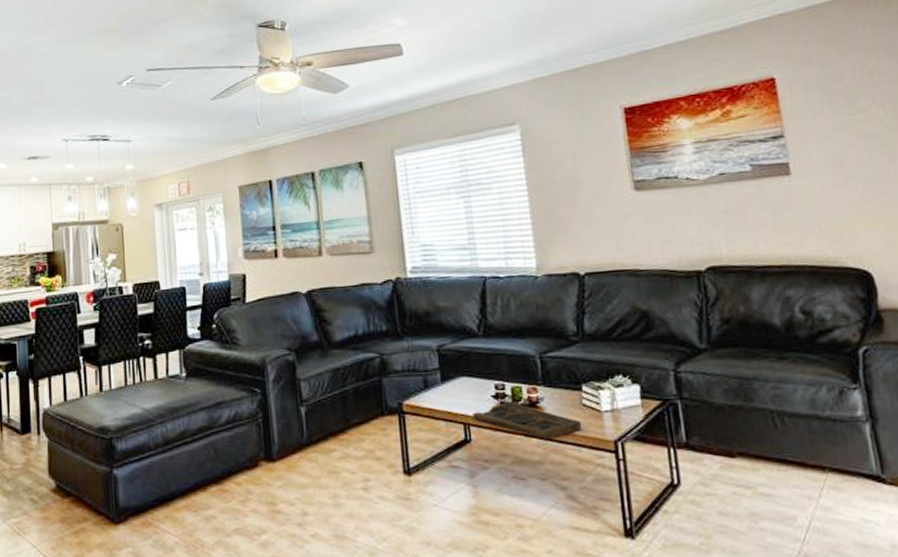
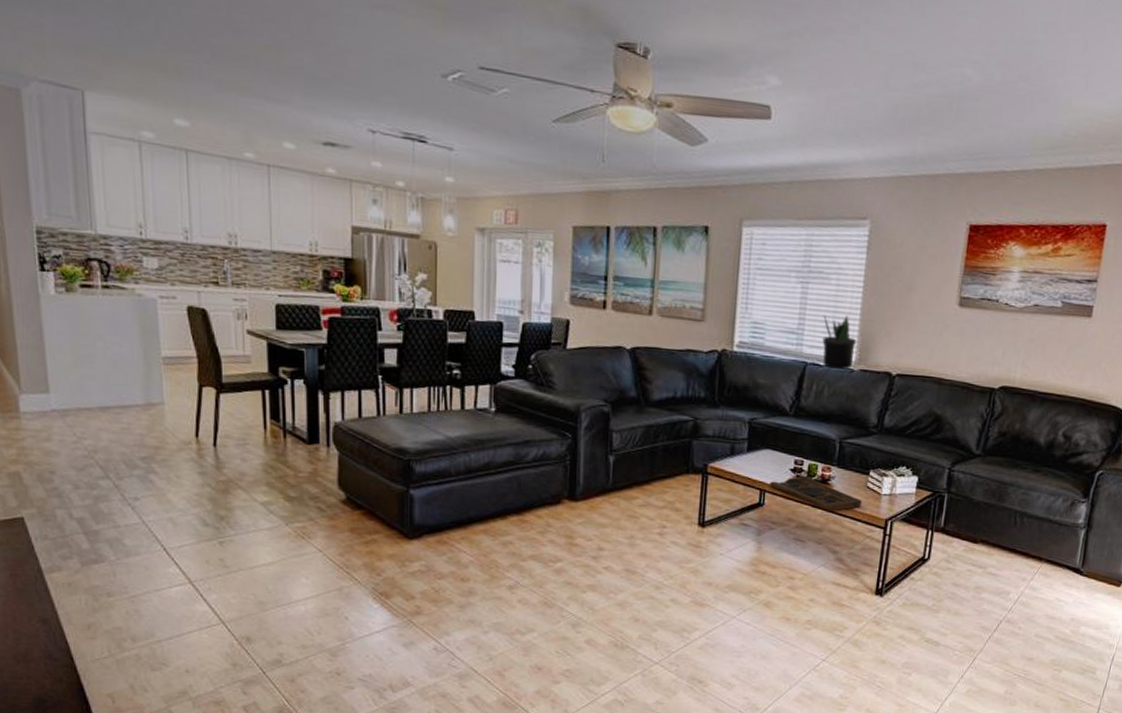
planter: none [492,220,536,279] -> present [822,314,856,370]

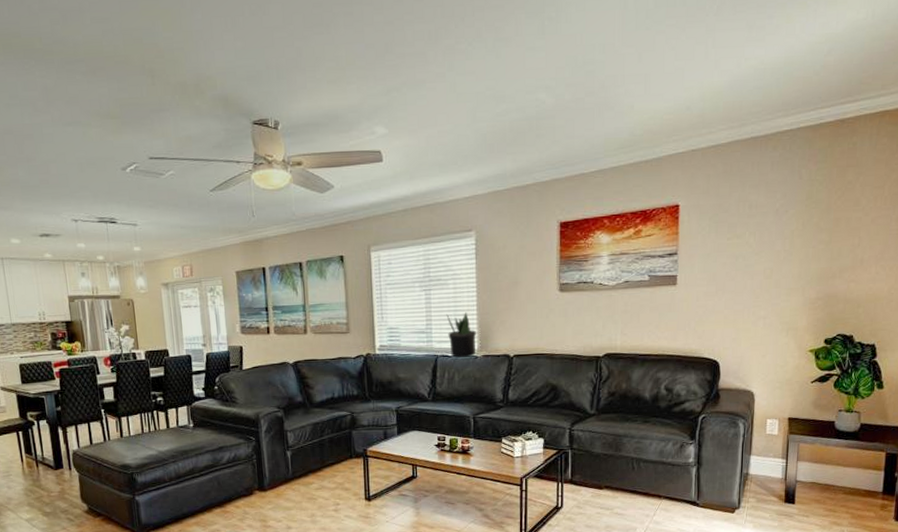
decorative tray: present [770,475,863,512] -> none [420,449,499,476]

